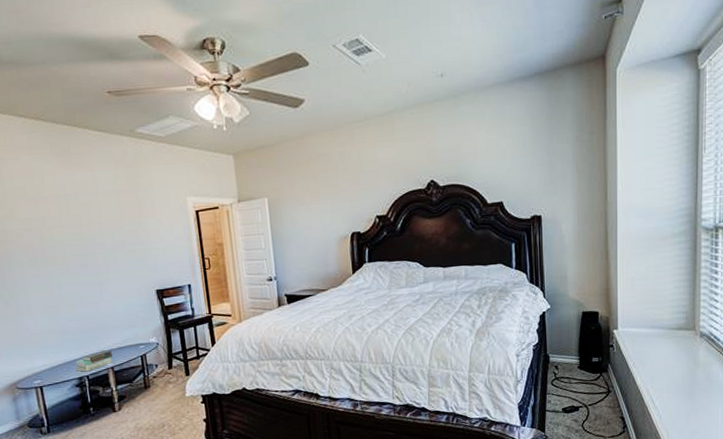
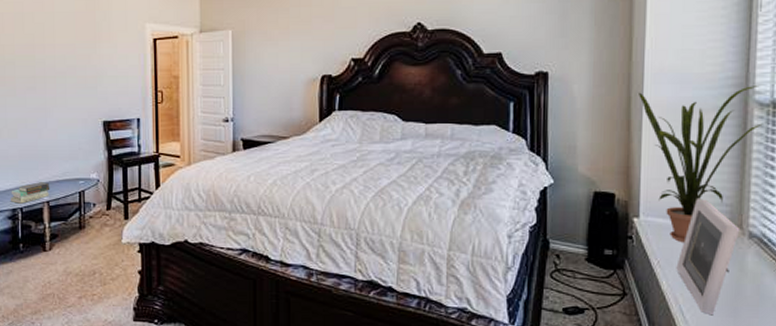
house plant: none [614,214,708,346] -> present [639,86,763,242]
picture frame: none [647,308,694,401] -> present [676,197,741,316]

